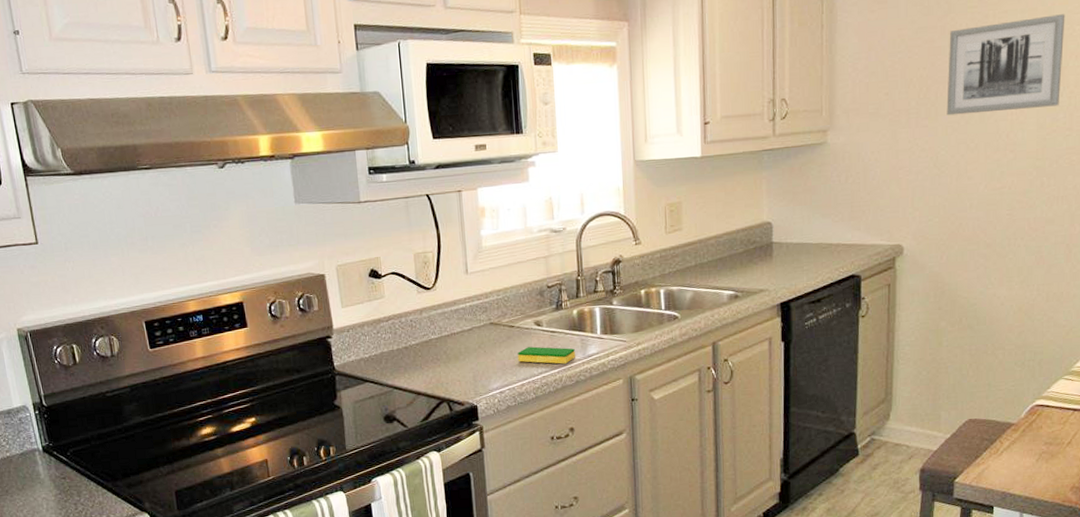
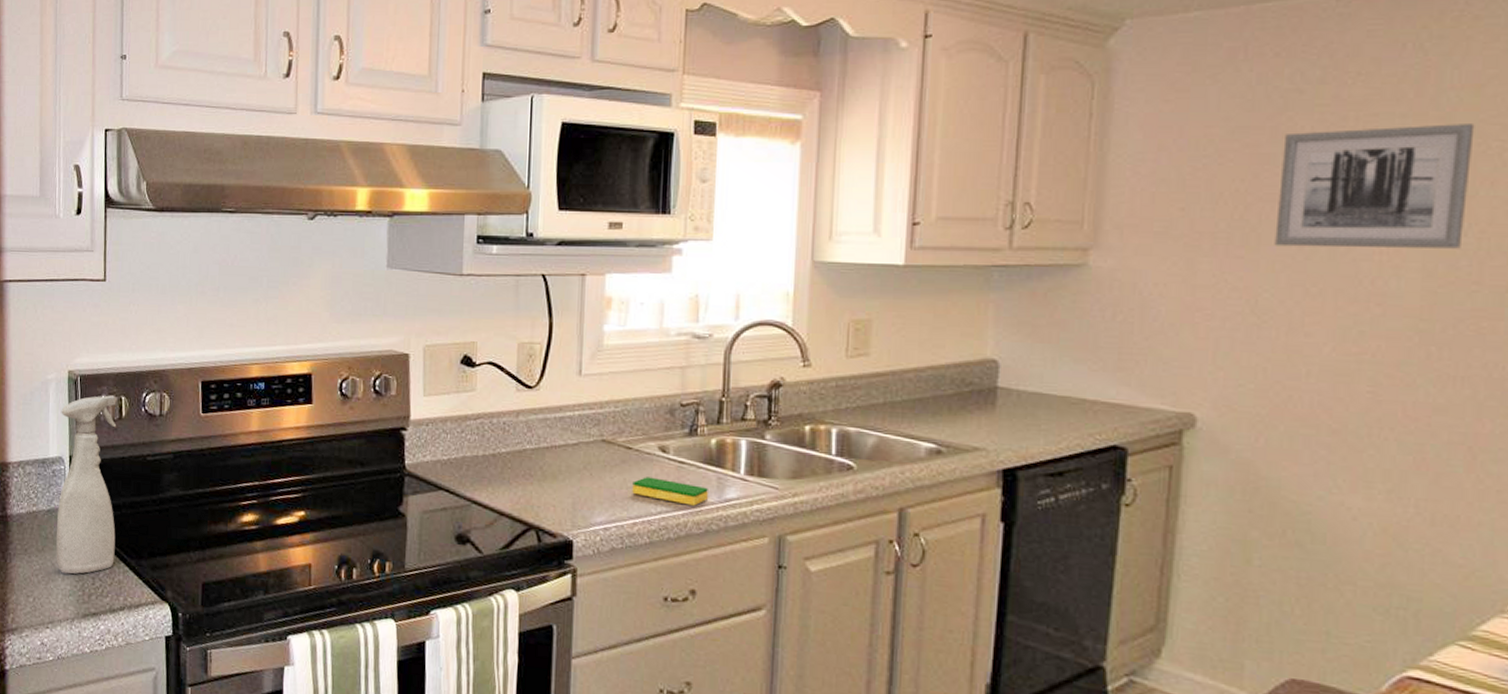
spray bottle: none [17,345,92,505] -> present [56,395,117,574]

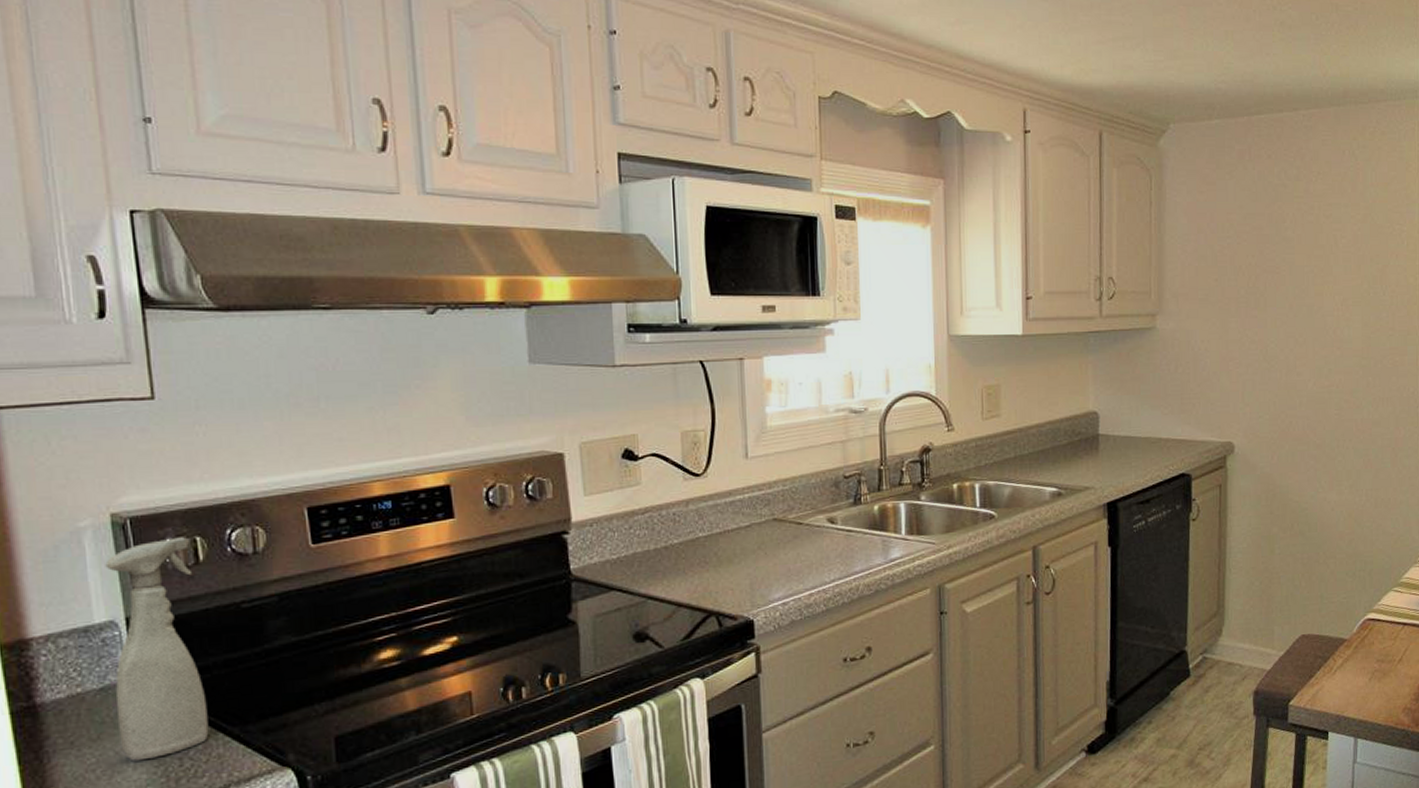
dish sponge: present [632,477,708,506] -> none [806,548,875,570]
wall art: present [1274,124,1475,249] -> none [1275,212,1386,307]

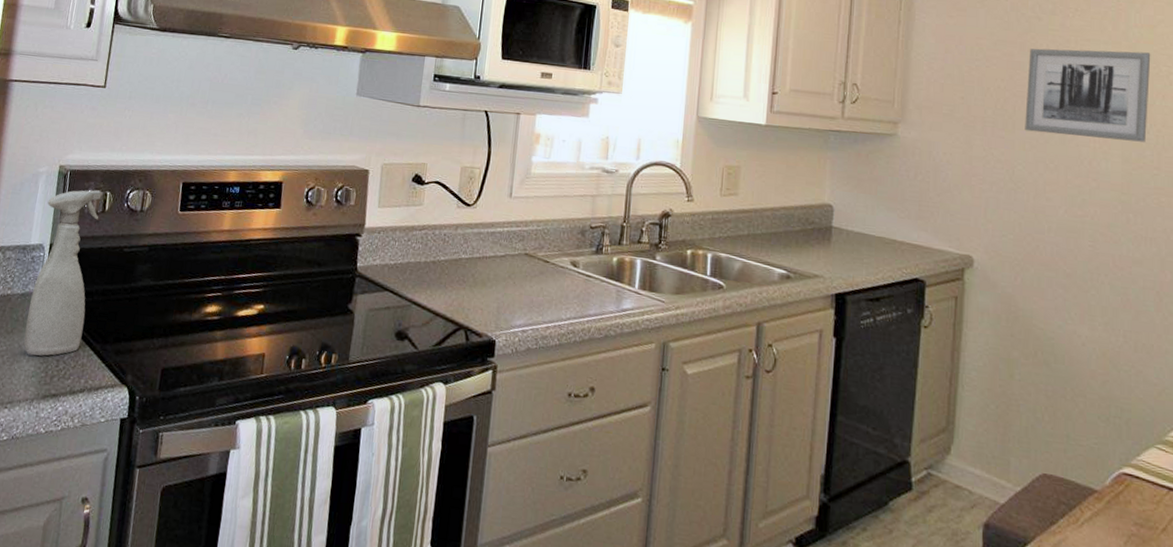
wall art: none [1275,212,1386,307] -> present [1024,48,1151,142]

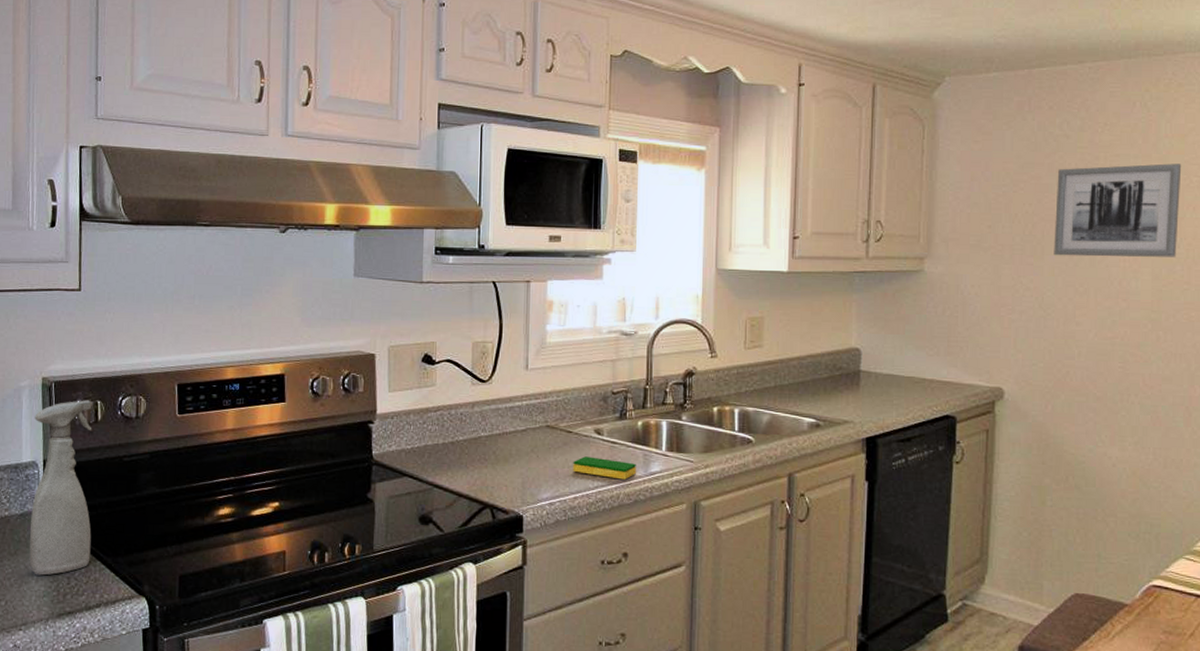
dish sponge: none [547,287,609,314] -> present [573,456,636,480]

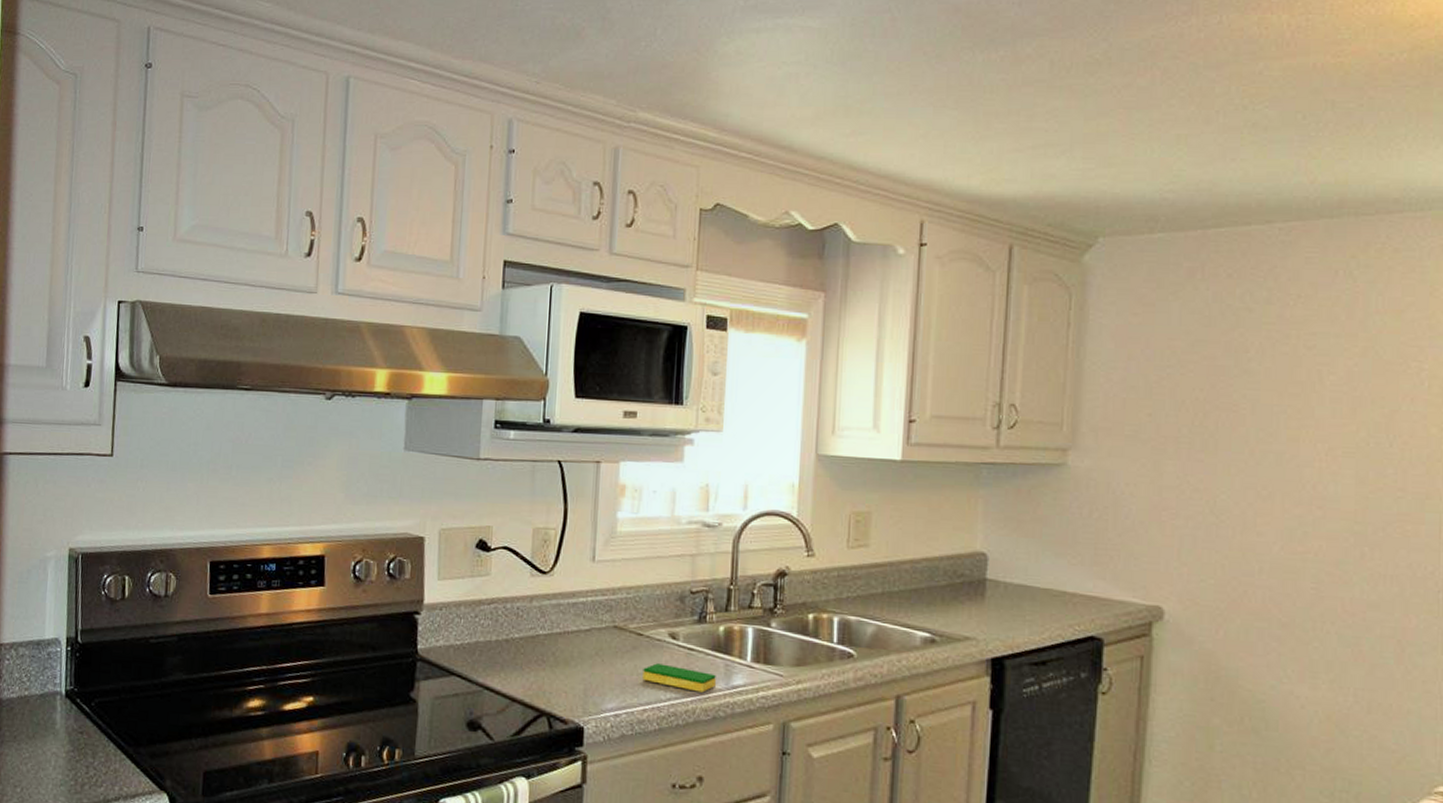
spray bottle: present [29,400,92,576] -> none [47,574,120,763]
wall art: present [1053,163,1182,257] -> none [1230,344,1397,458]

